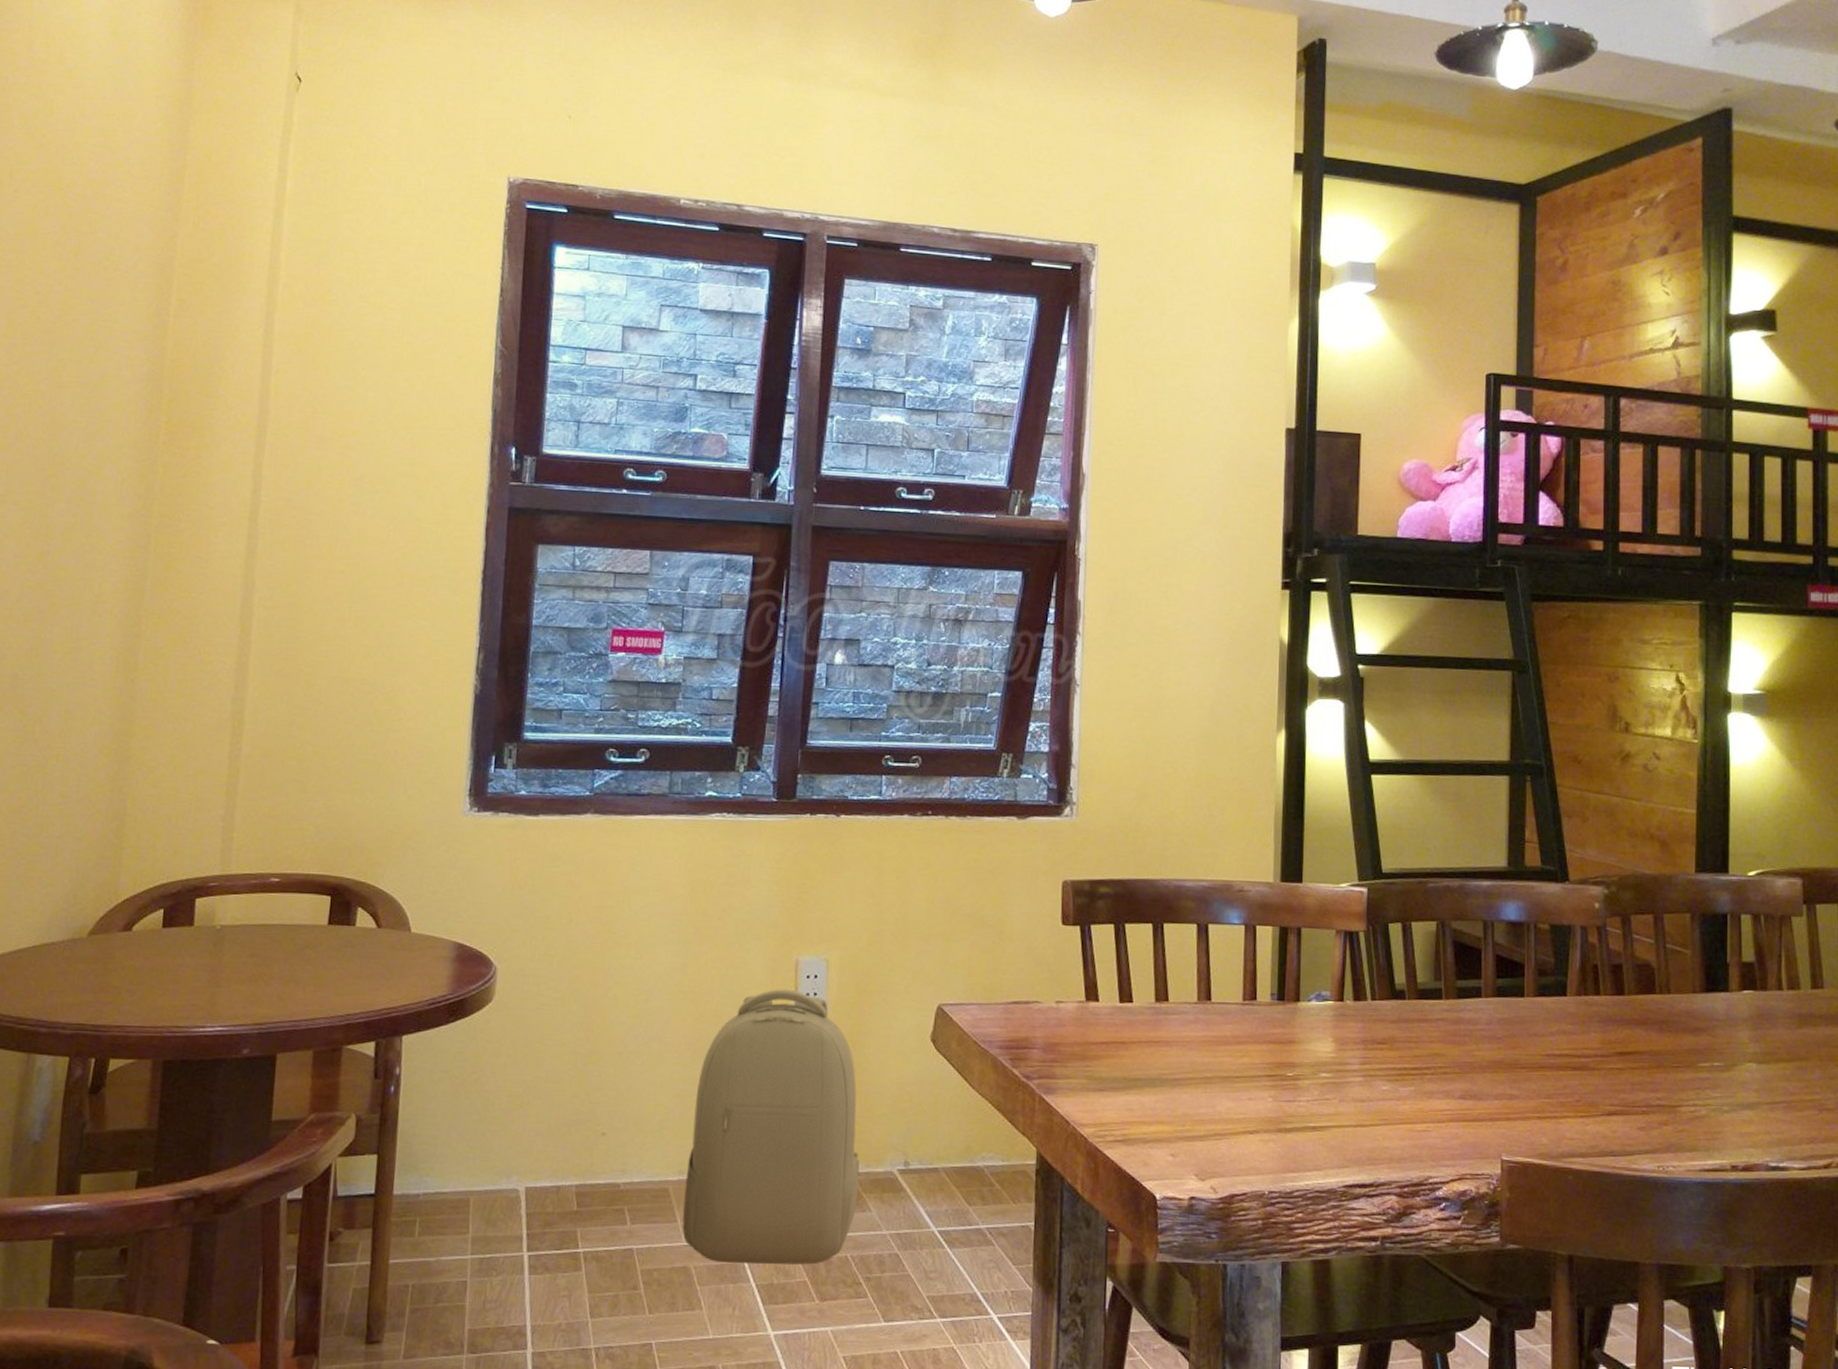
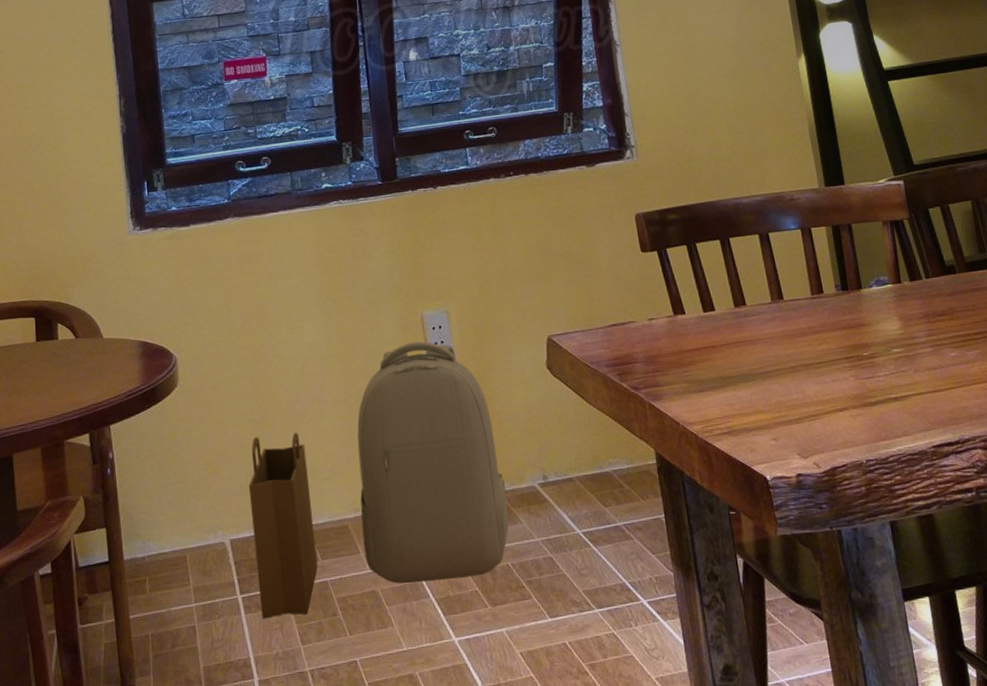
shopping bag: none [548,1073,634,1283] -> present [248,432,318,619]

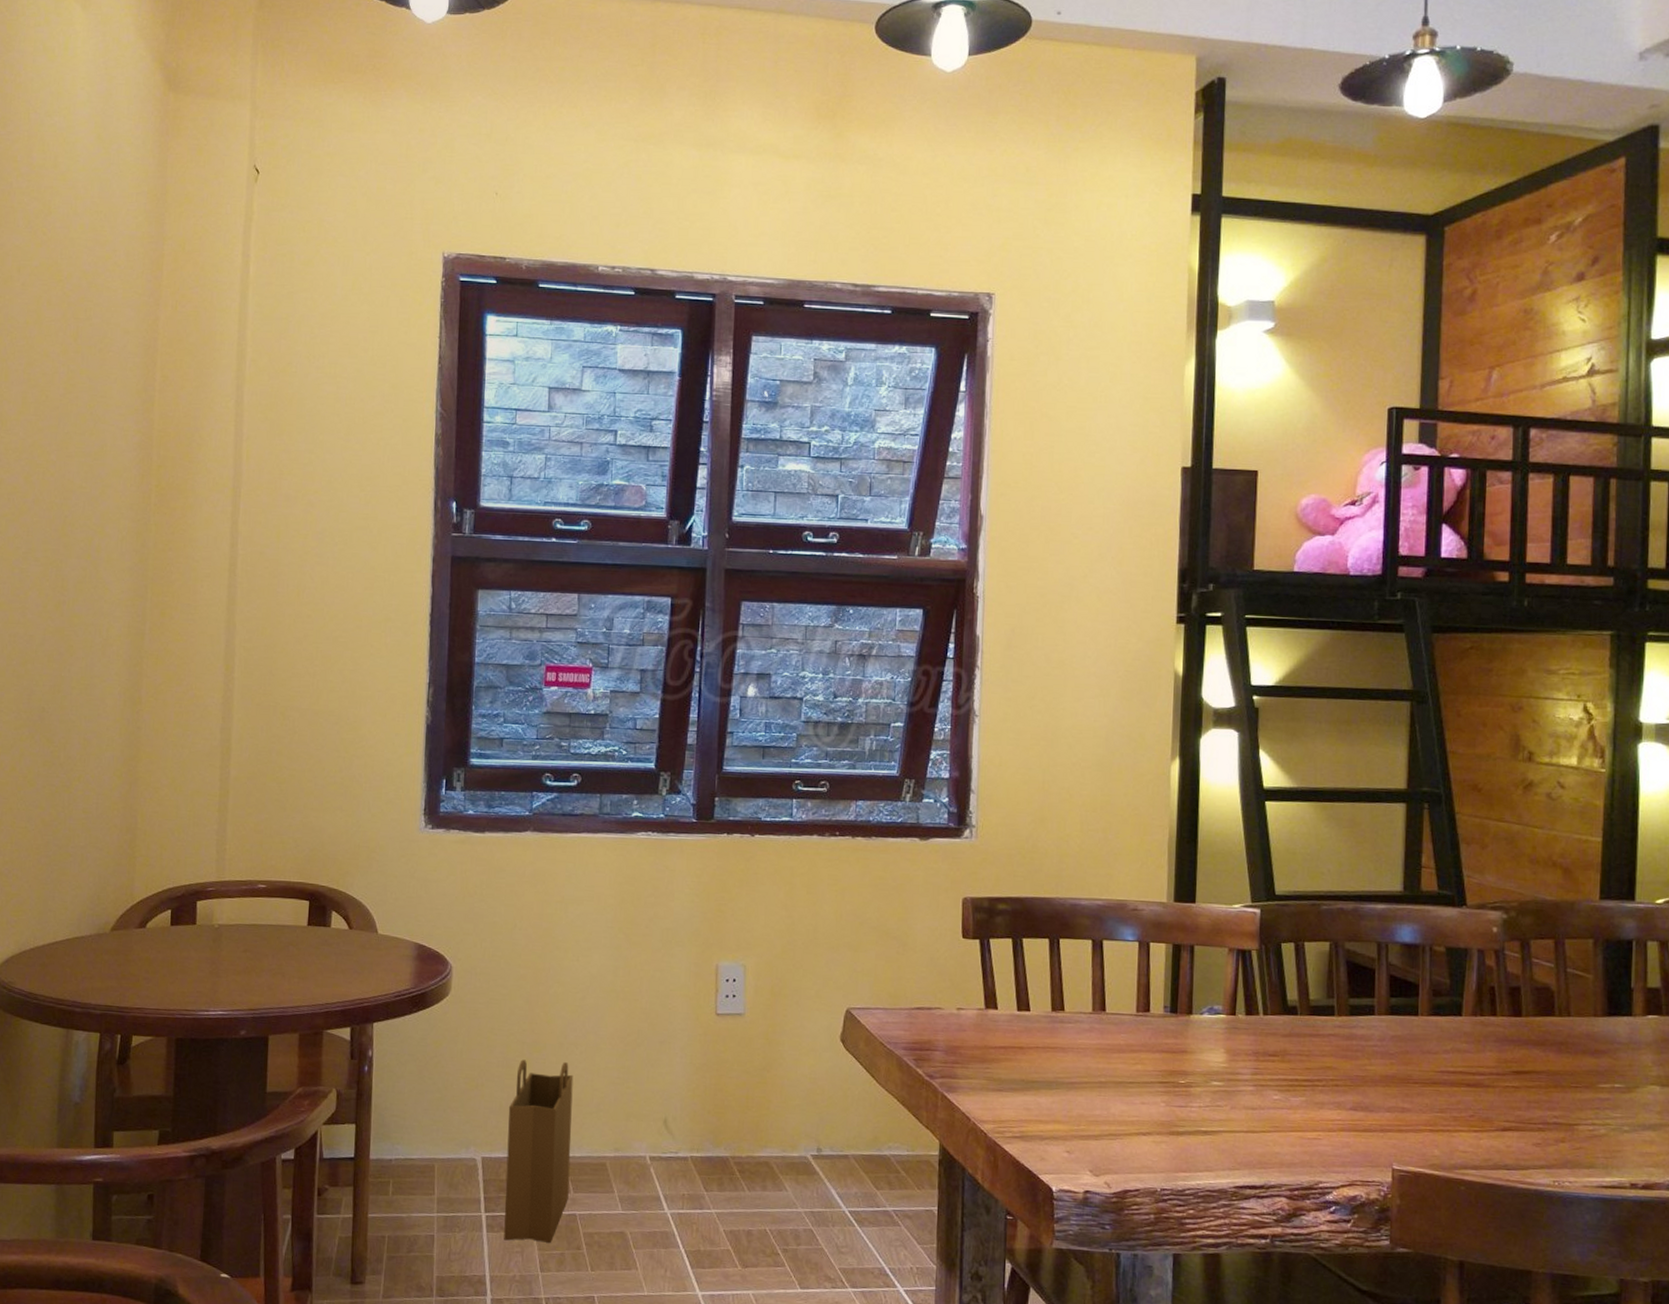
backpack: present [357,341,509,584] -> none [619,990,777,1236]

